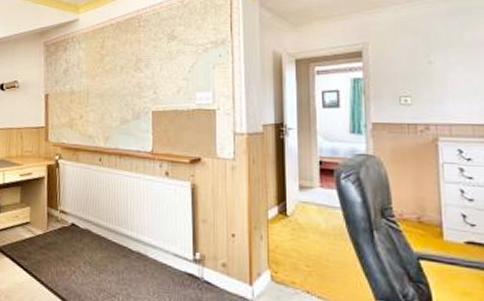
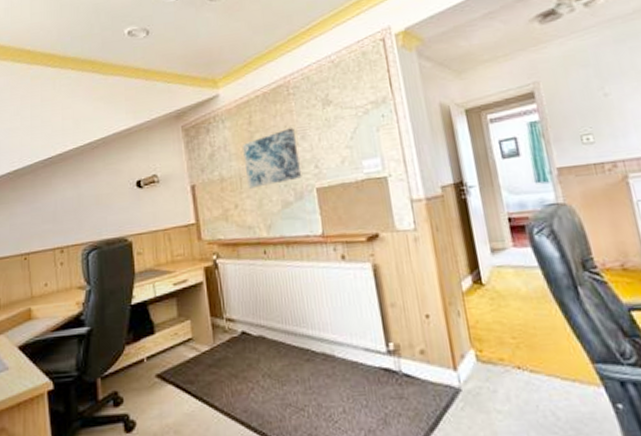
wall art: none [93,56,141,104] -> present [243,128,301,189]

